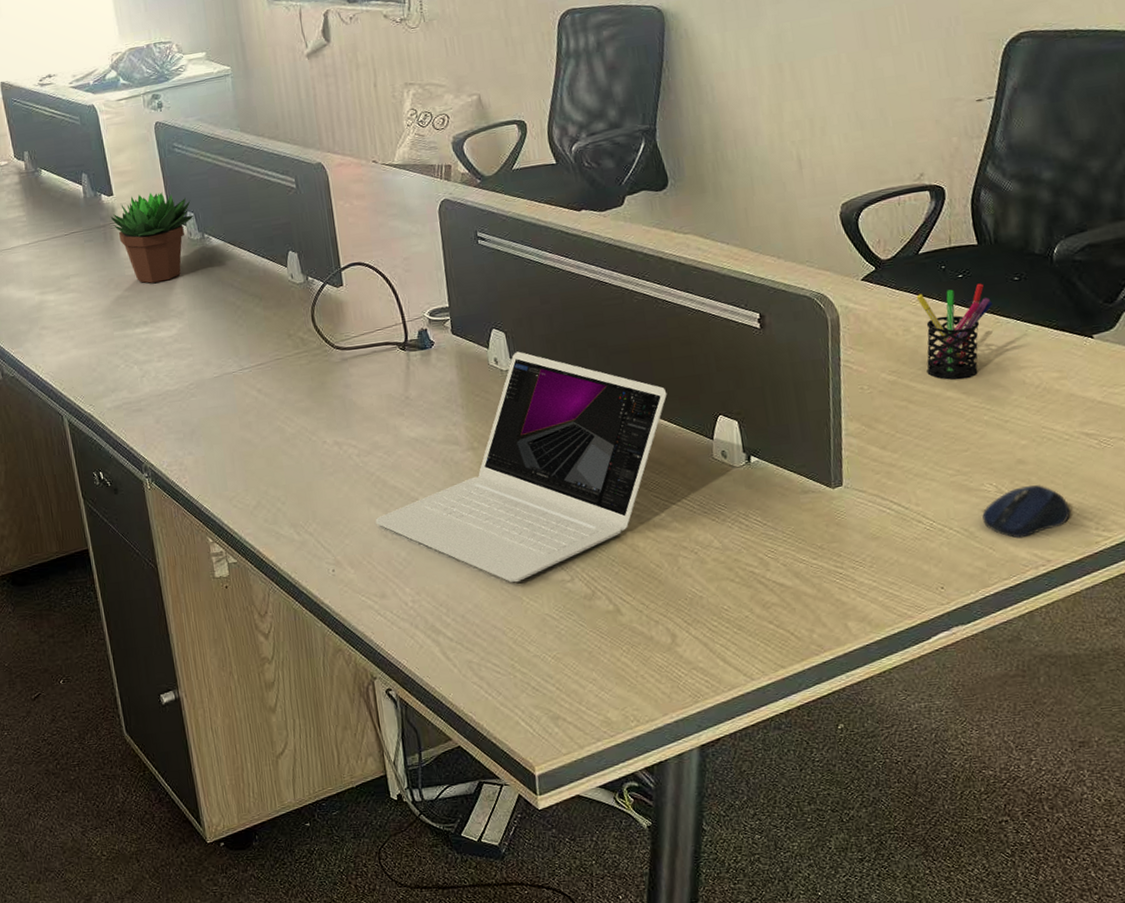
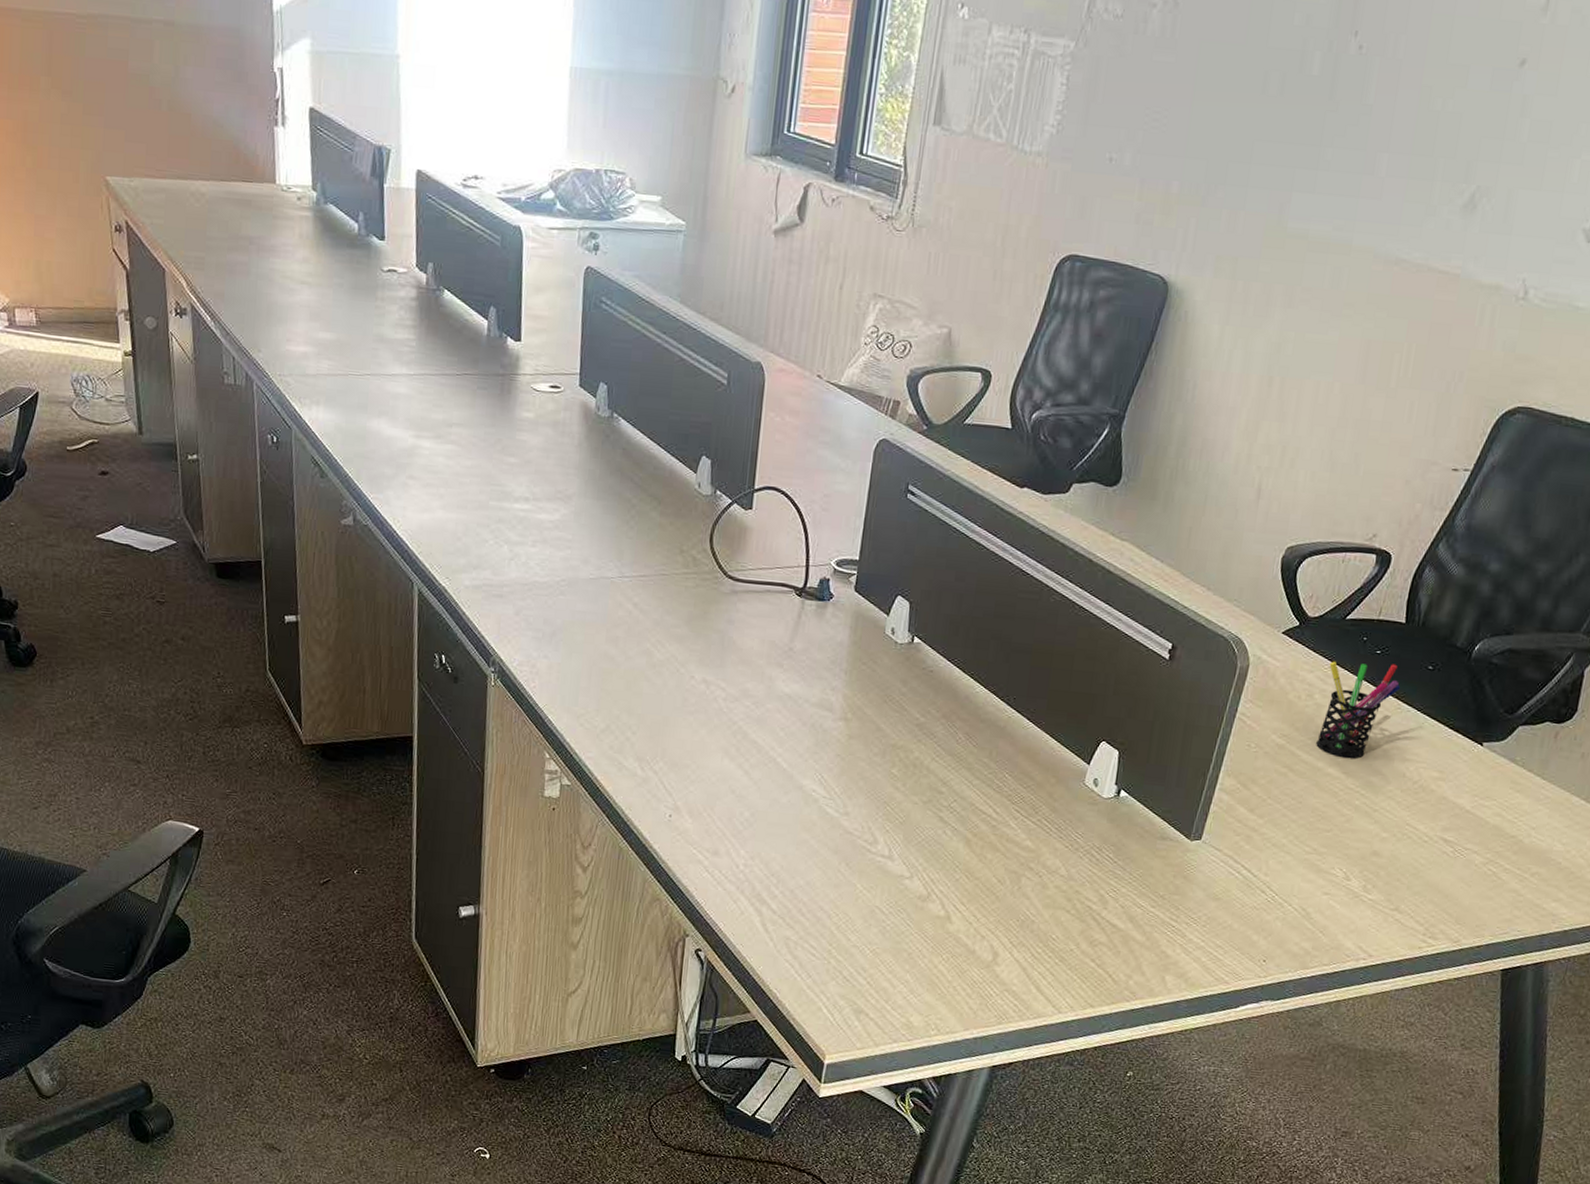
succulent plant: present [110,192,194,283] -> none [512,347,607,457]
laptop: present [375,351,668,583] -> none [726,626,1058,869]
computer mouse: present [981,485,1071,539] -> none [1322,878,1407,929]

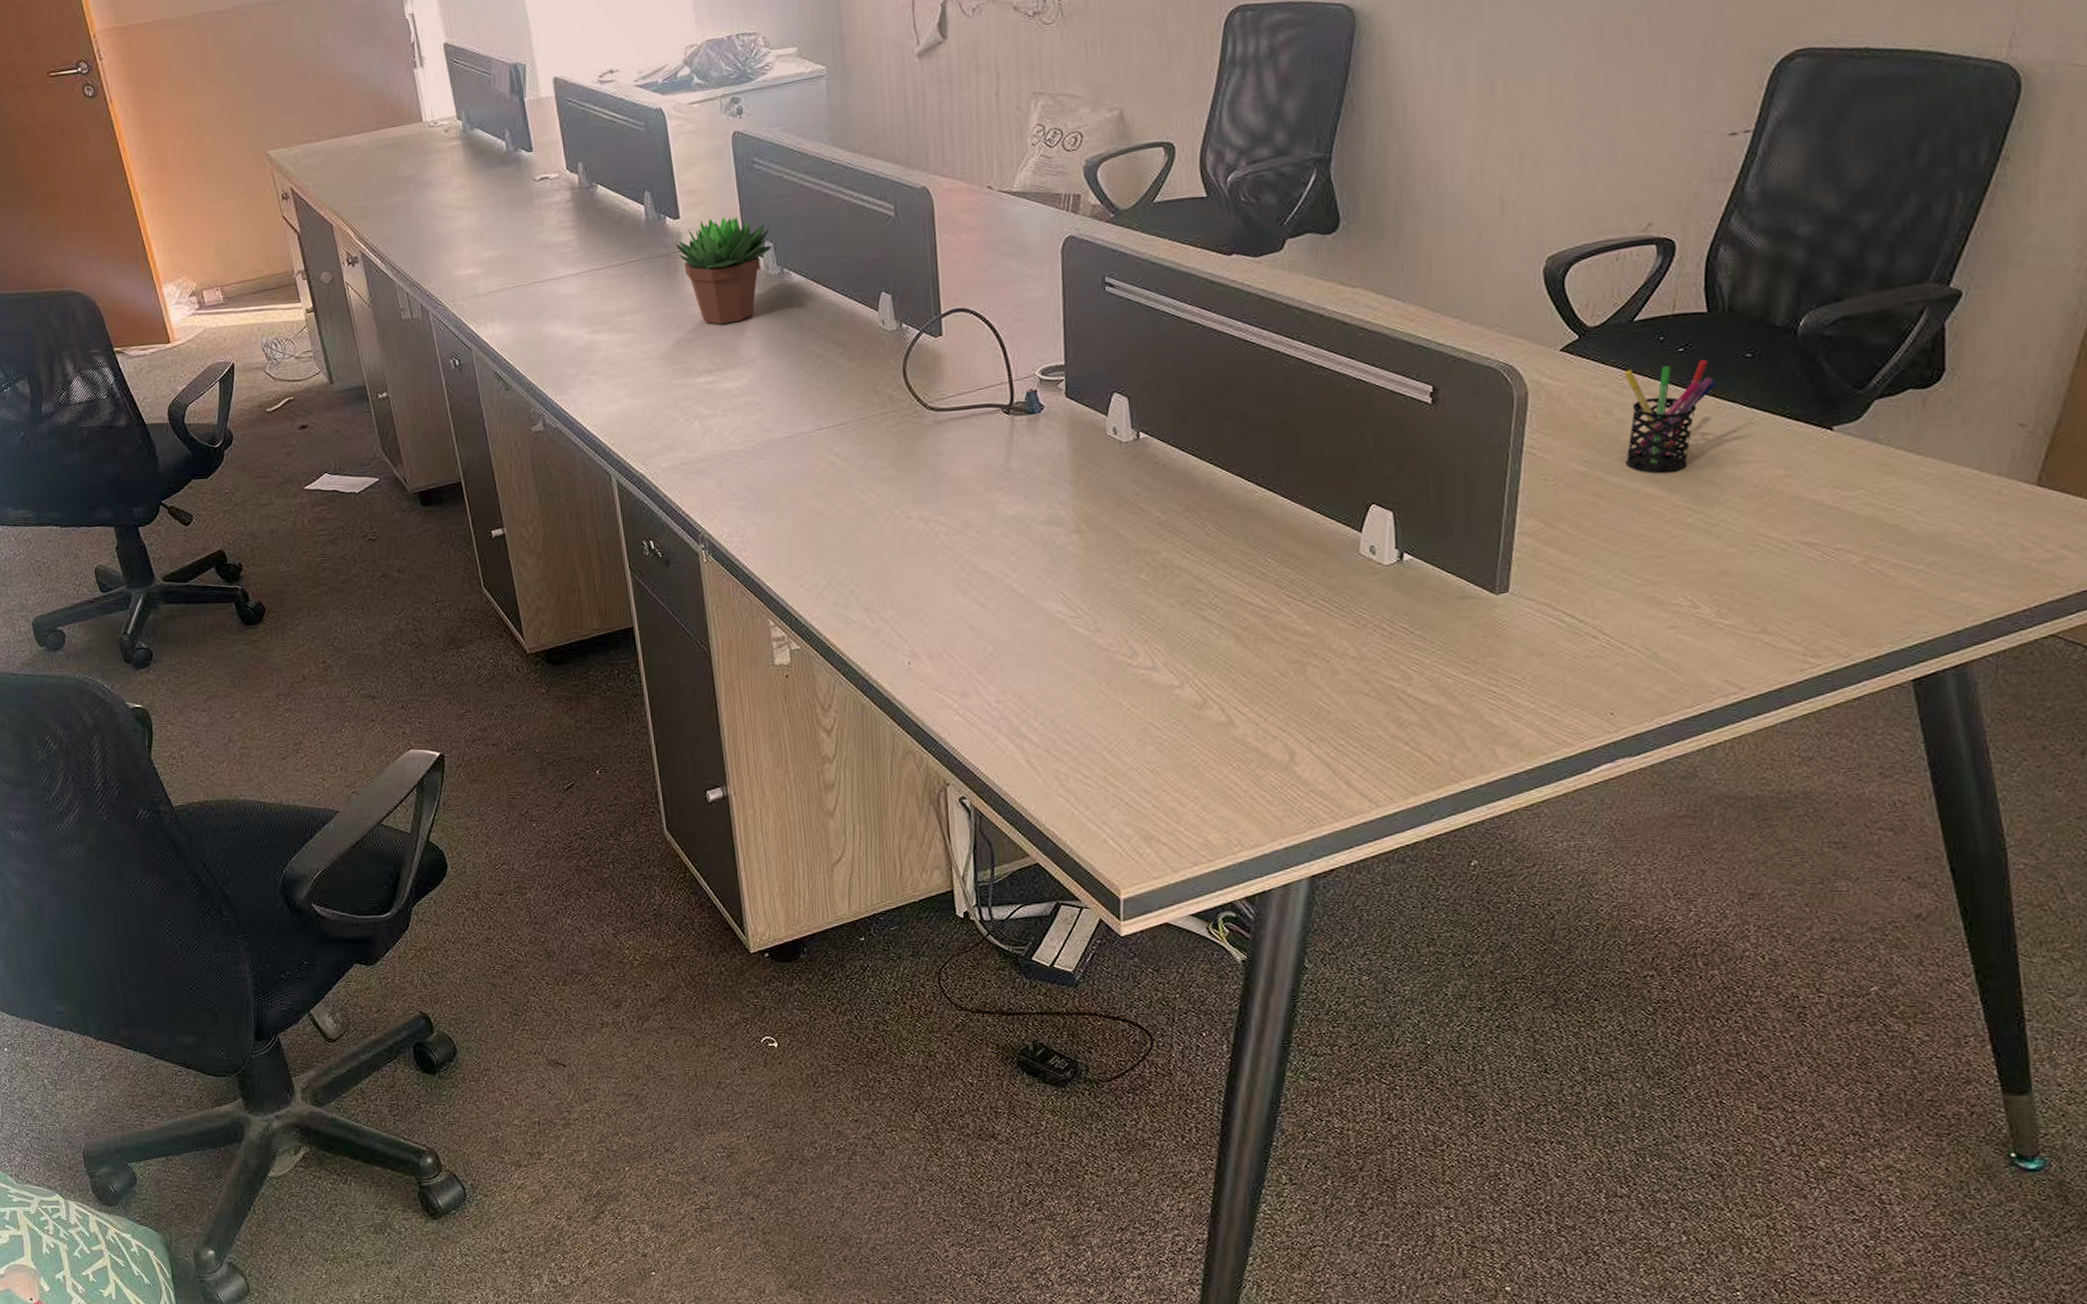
succulent plant: none [512,347,607,457] -> present [675,216,773,325]

